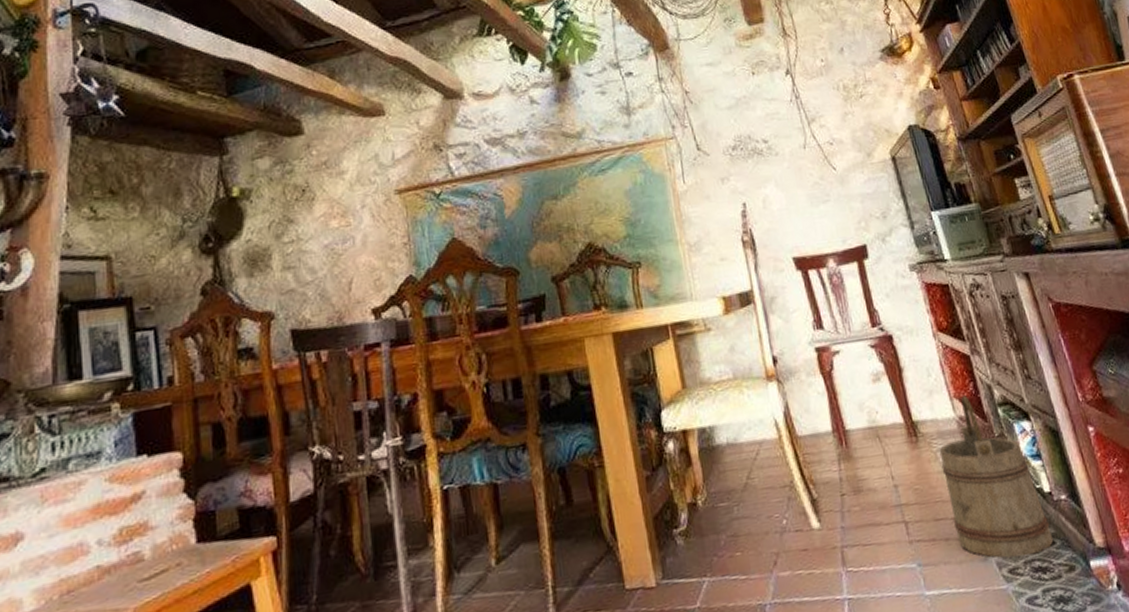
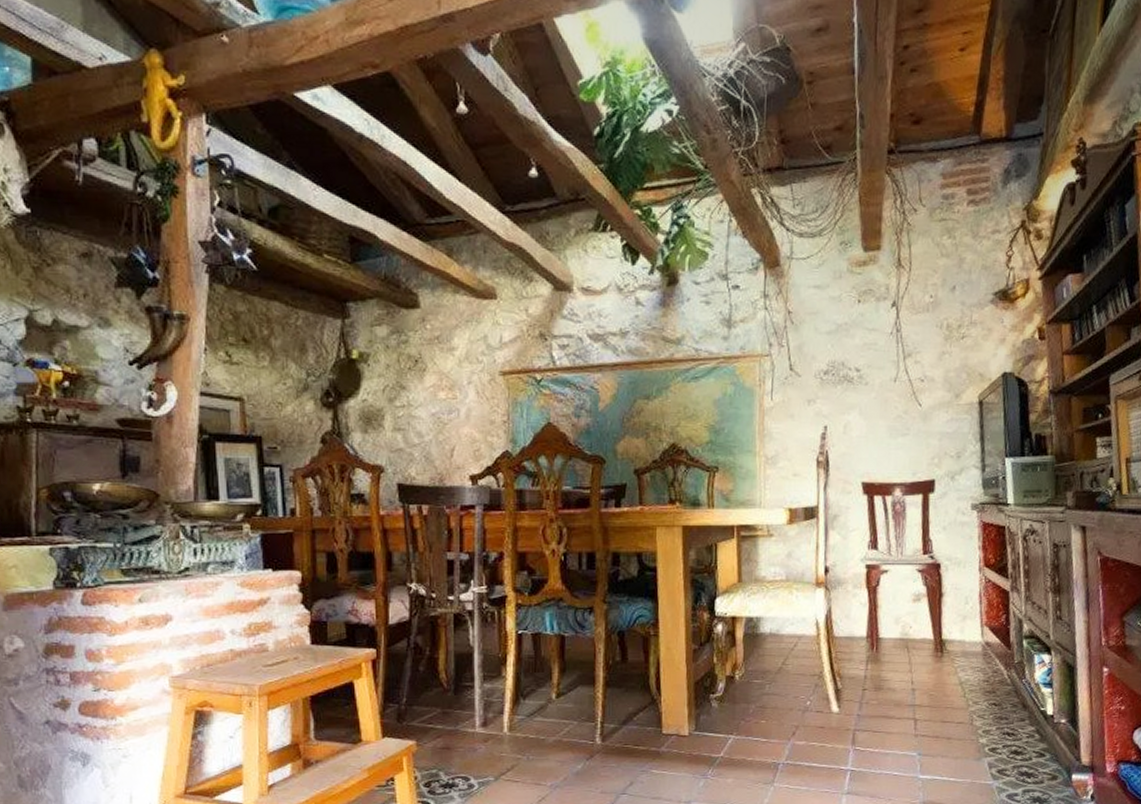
bucket: present [939,395,1054,559] -> none [957,625,1045,762]

